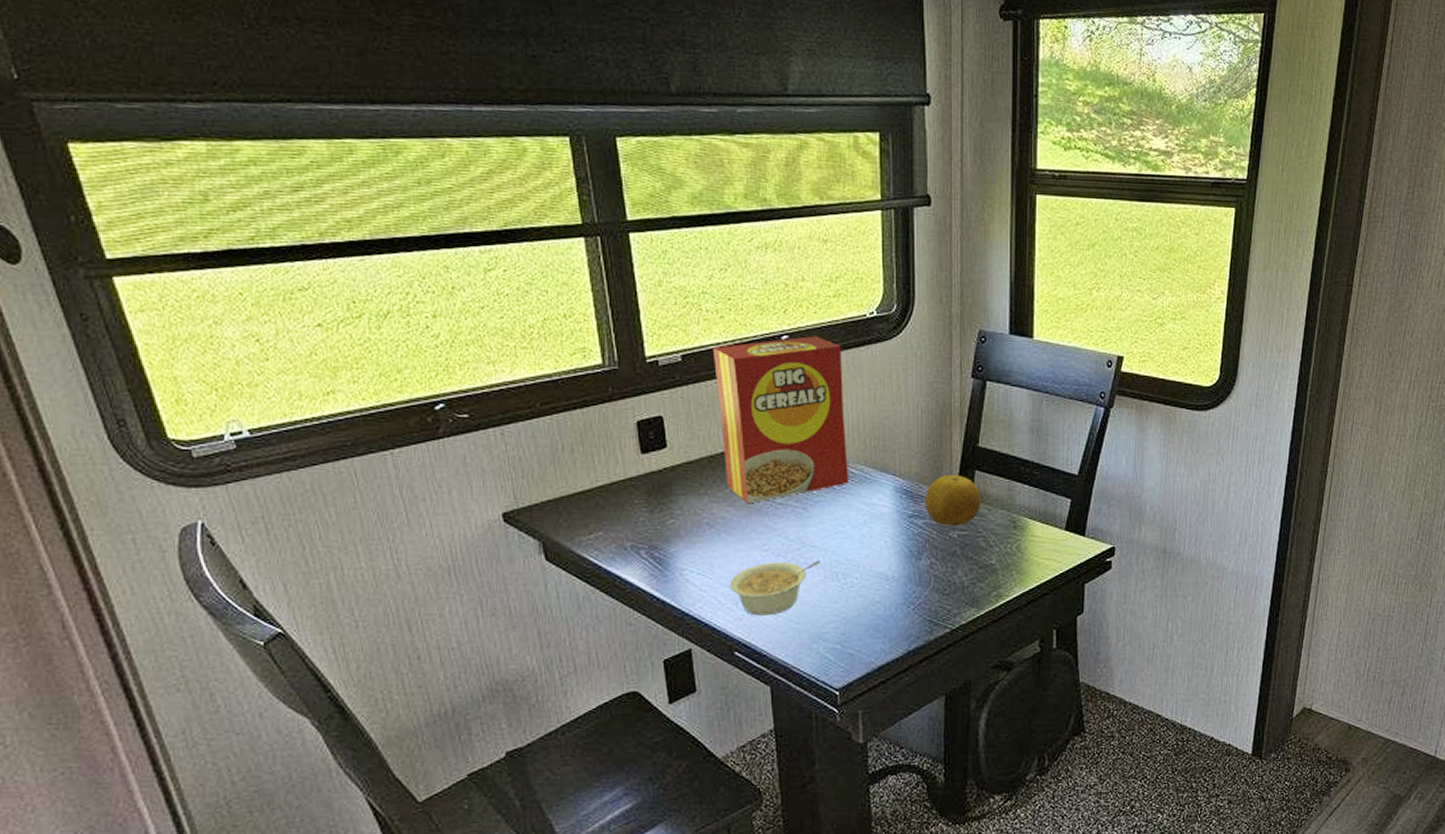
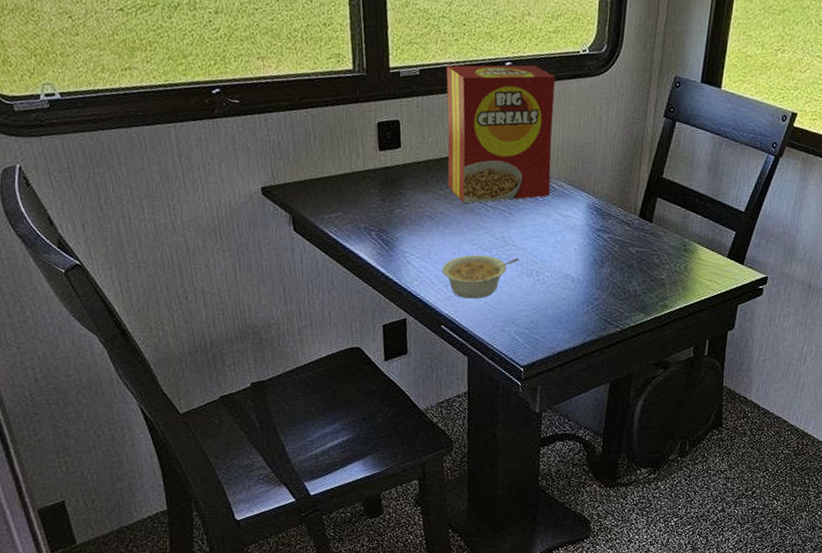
fruit: present [925,474,981,526] -> none [611,198,660,243]

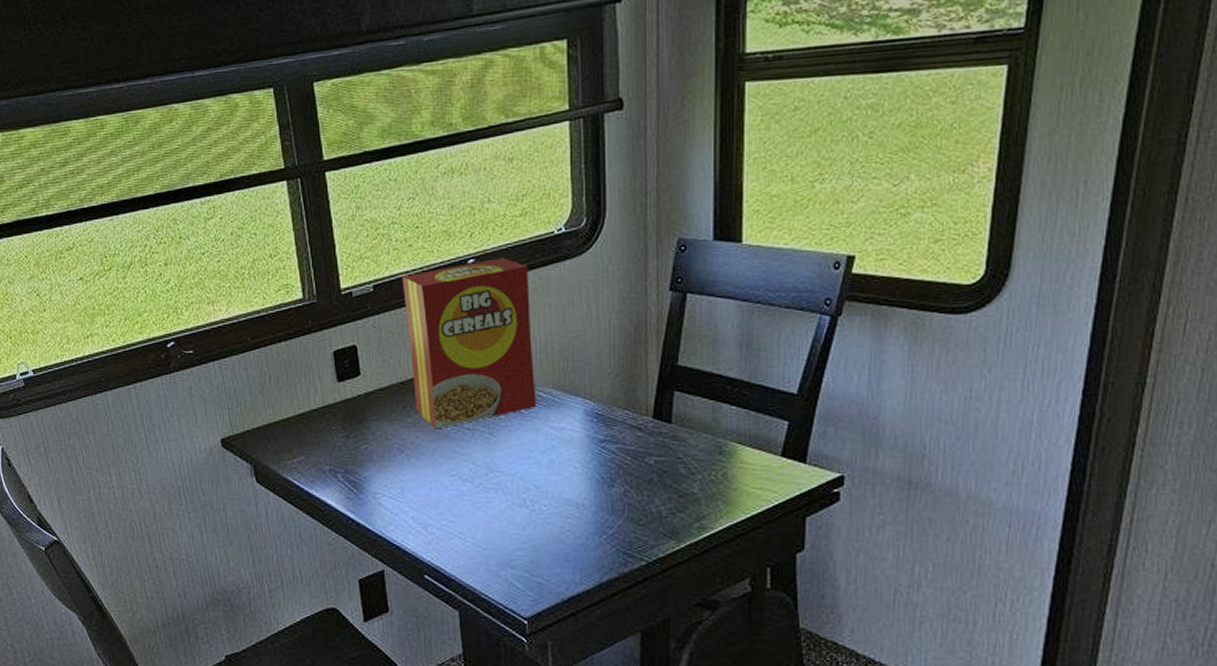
legume: present [441,254,519,299] -> none [418,486,508,540]

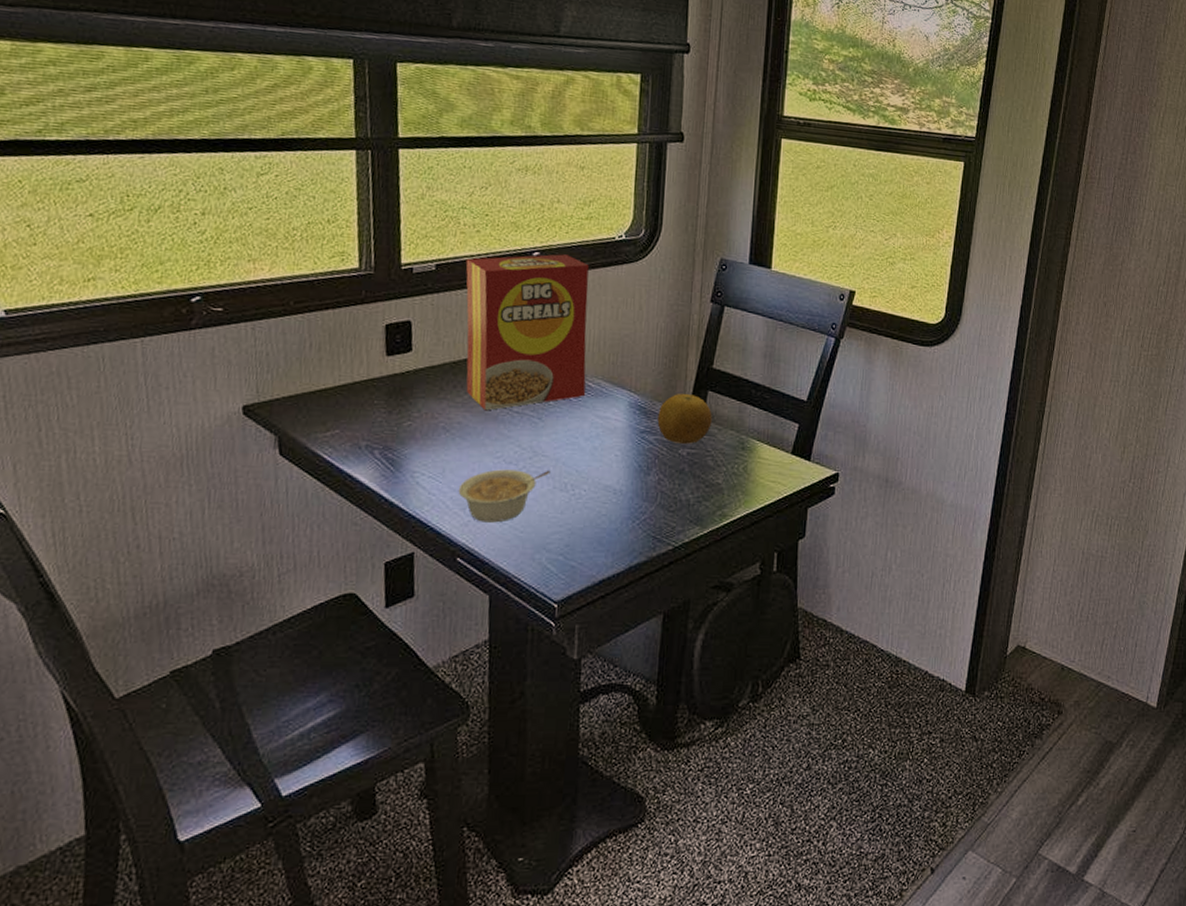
legume: none [418,486,508,540] -> present [458,469,551,523]
fruit: none [618,395,681,451] -> present [657,393,712,444]

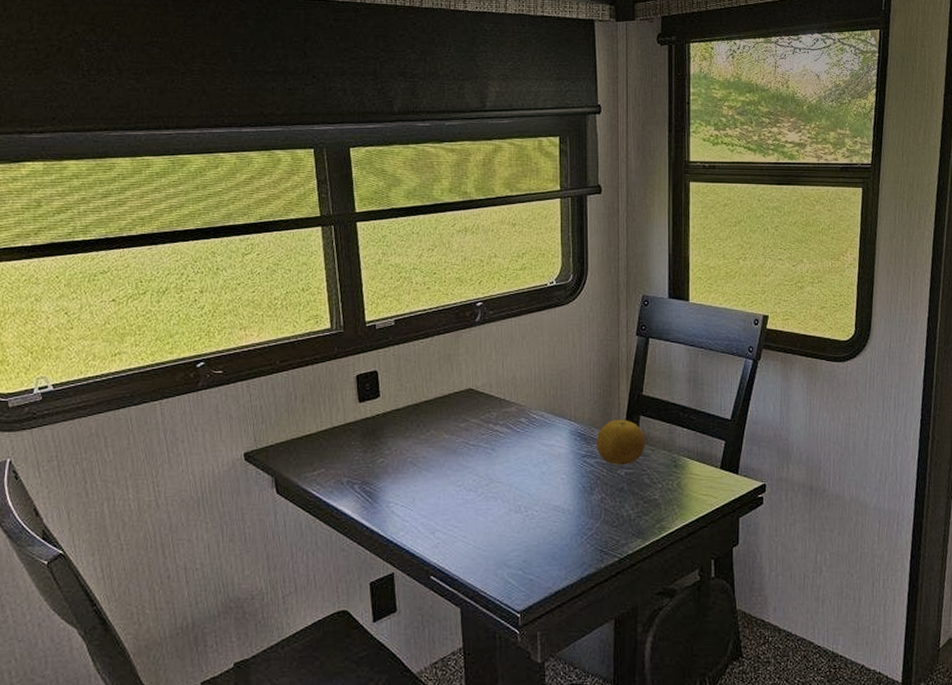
legume: present [458,469,551,523] -> none [427,494,506,544]
cereal box: present [466,254,589,411] -> none [420,302,530,445]

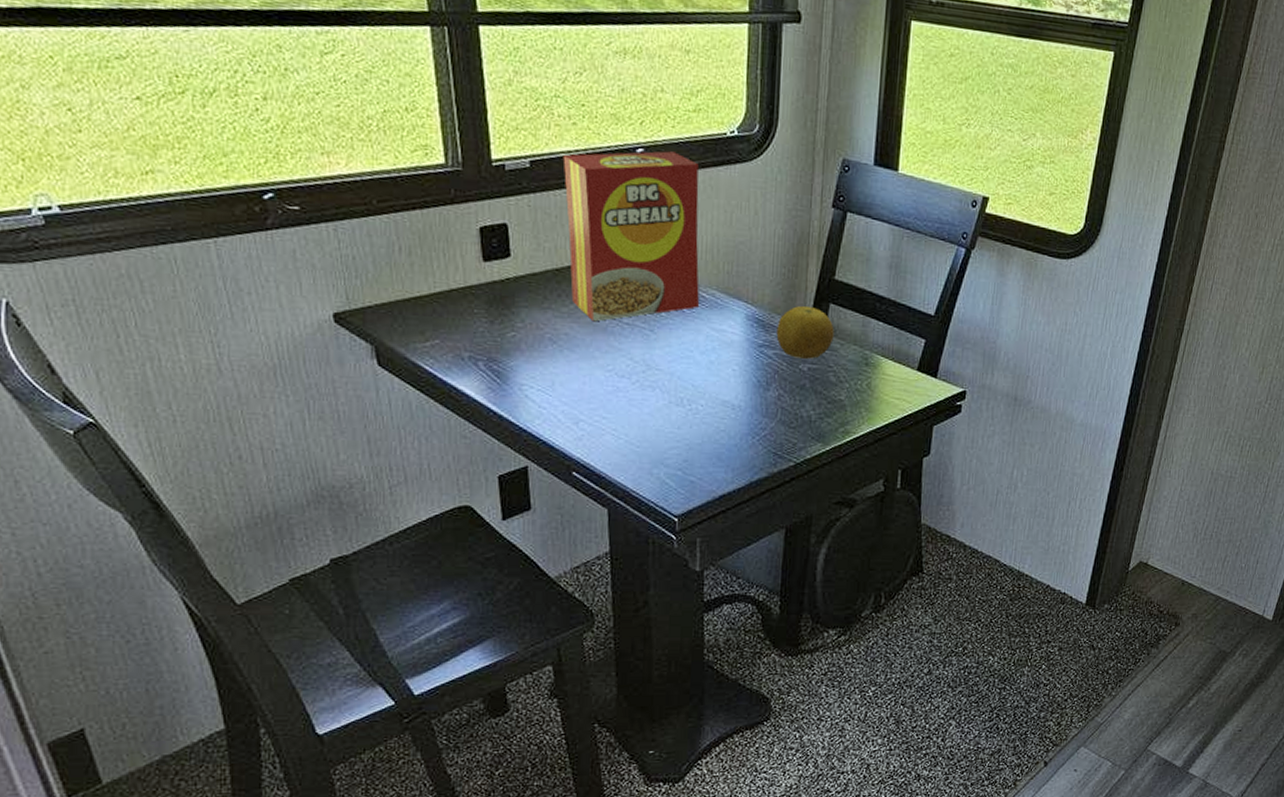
cereal box: none [420,302,530,445] -> present [563,151,699,322]

